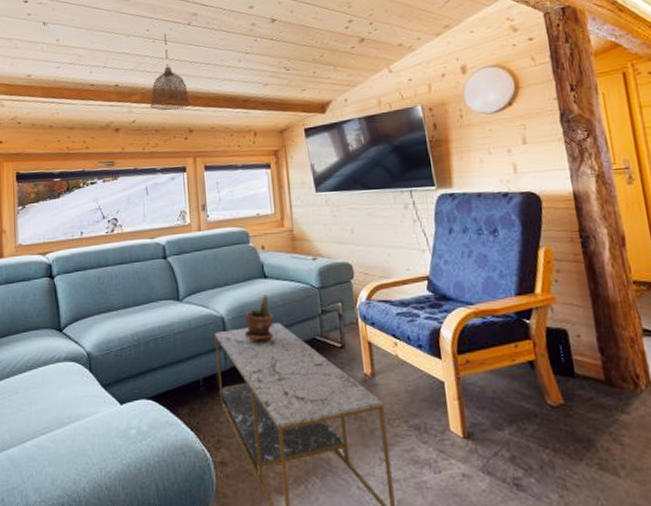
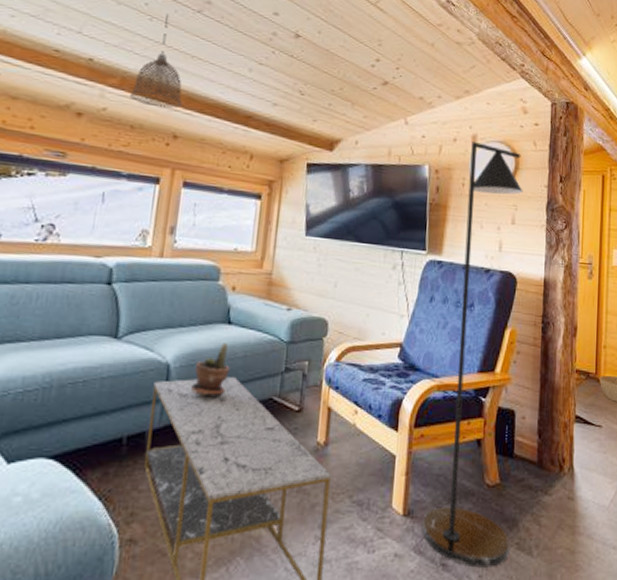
floor lamp: none [462,71,591,488] -> present [422,142,523,568]

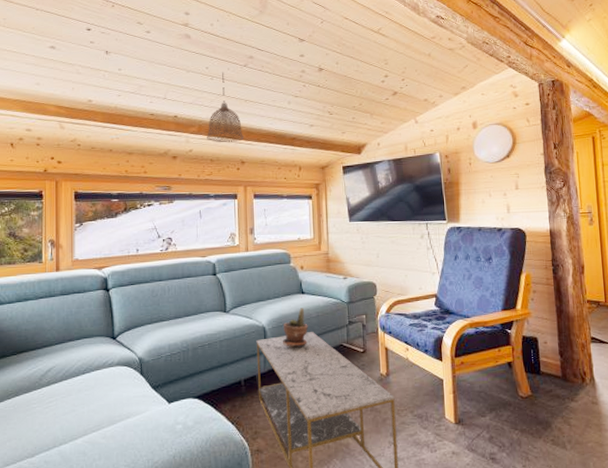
floor lamp: present [422,142,523,568] -> none [471,127,546,460]

